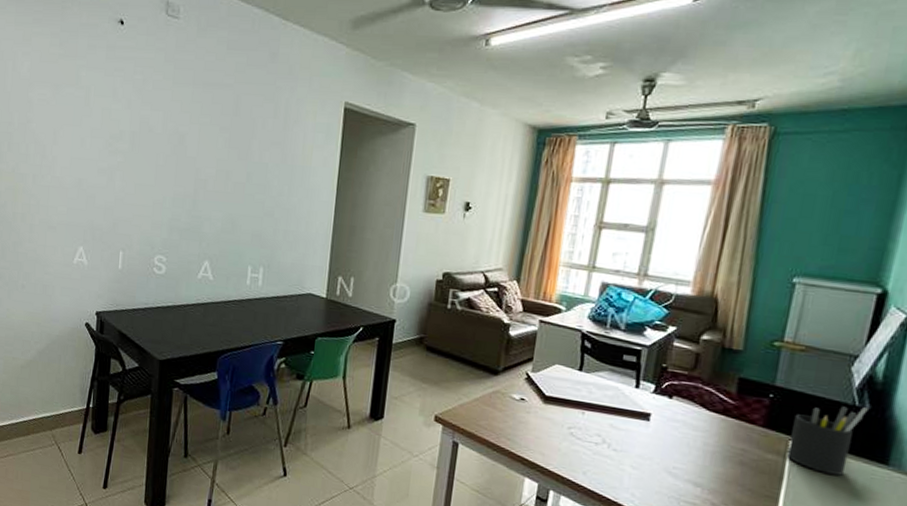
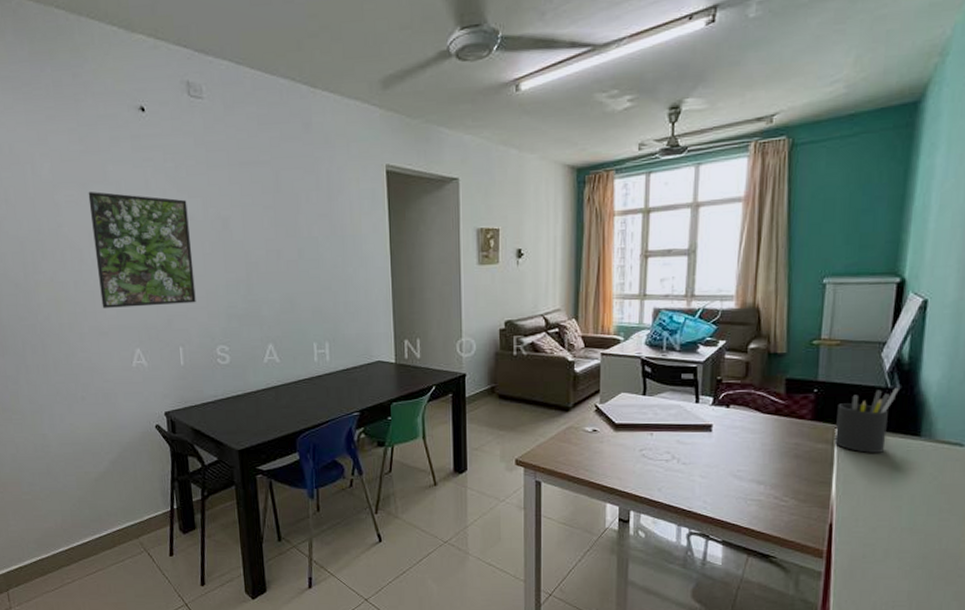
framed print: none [55,93,149,211] -> present [88,192,196,308]

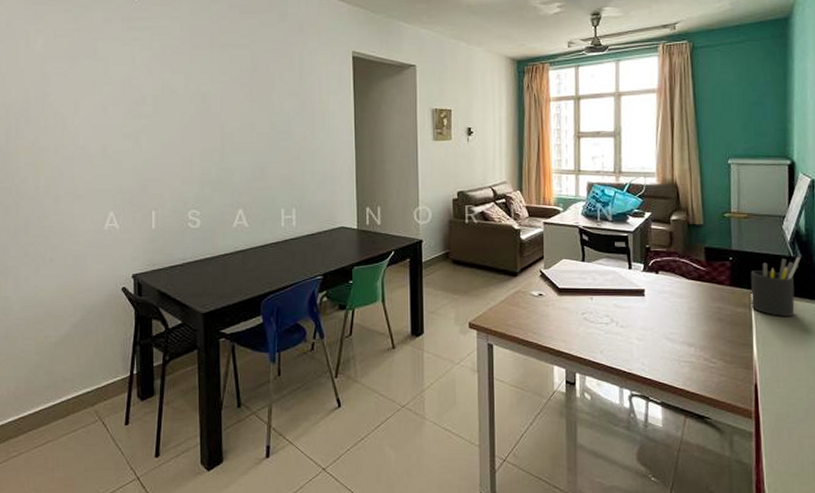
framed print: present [88,192,196,308] -> none [77,65,172,173]

